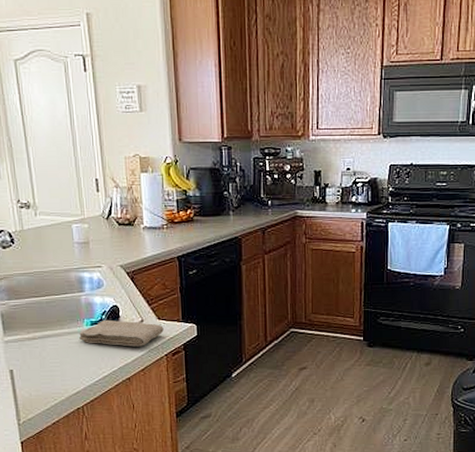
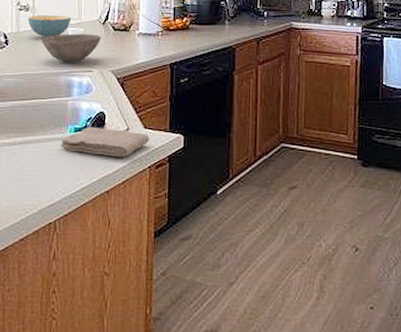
cereal bowl: none [30,211,74,236] -> present [27,14,71,38]
bowl: none [46,229,106,259] -> present [41,34,101,63]

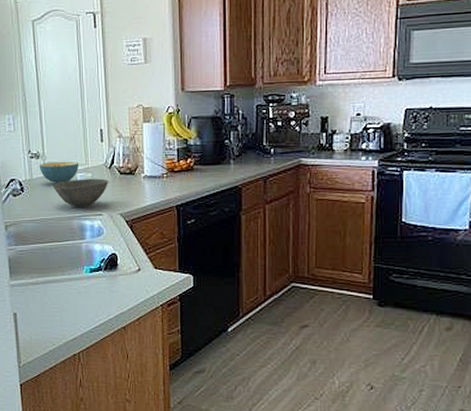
washcloth: present [61,126,149,157] -> none [79,267,160,296]

